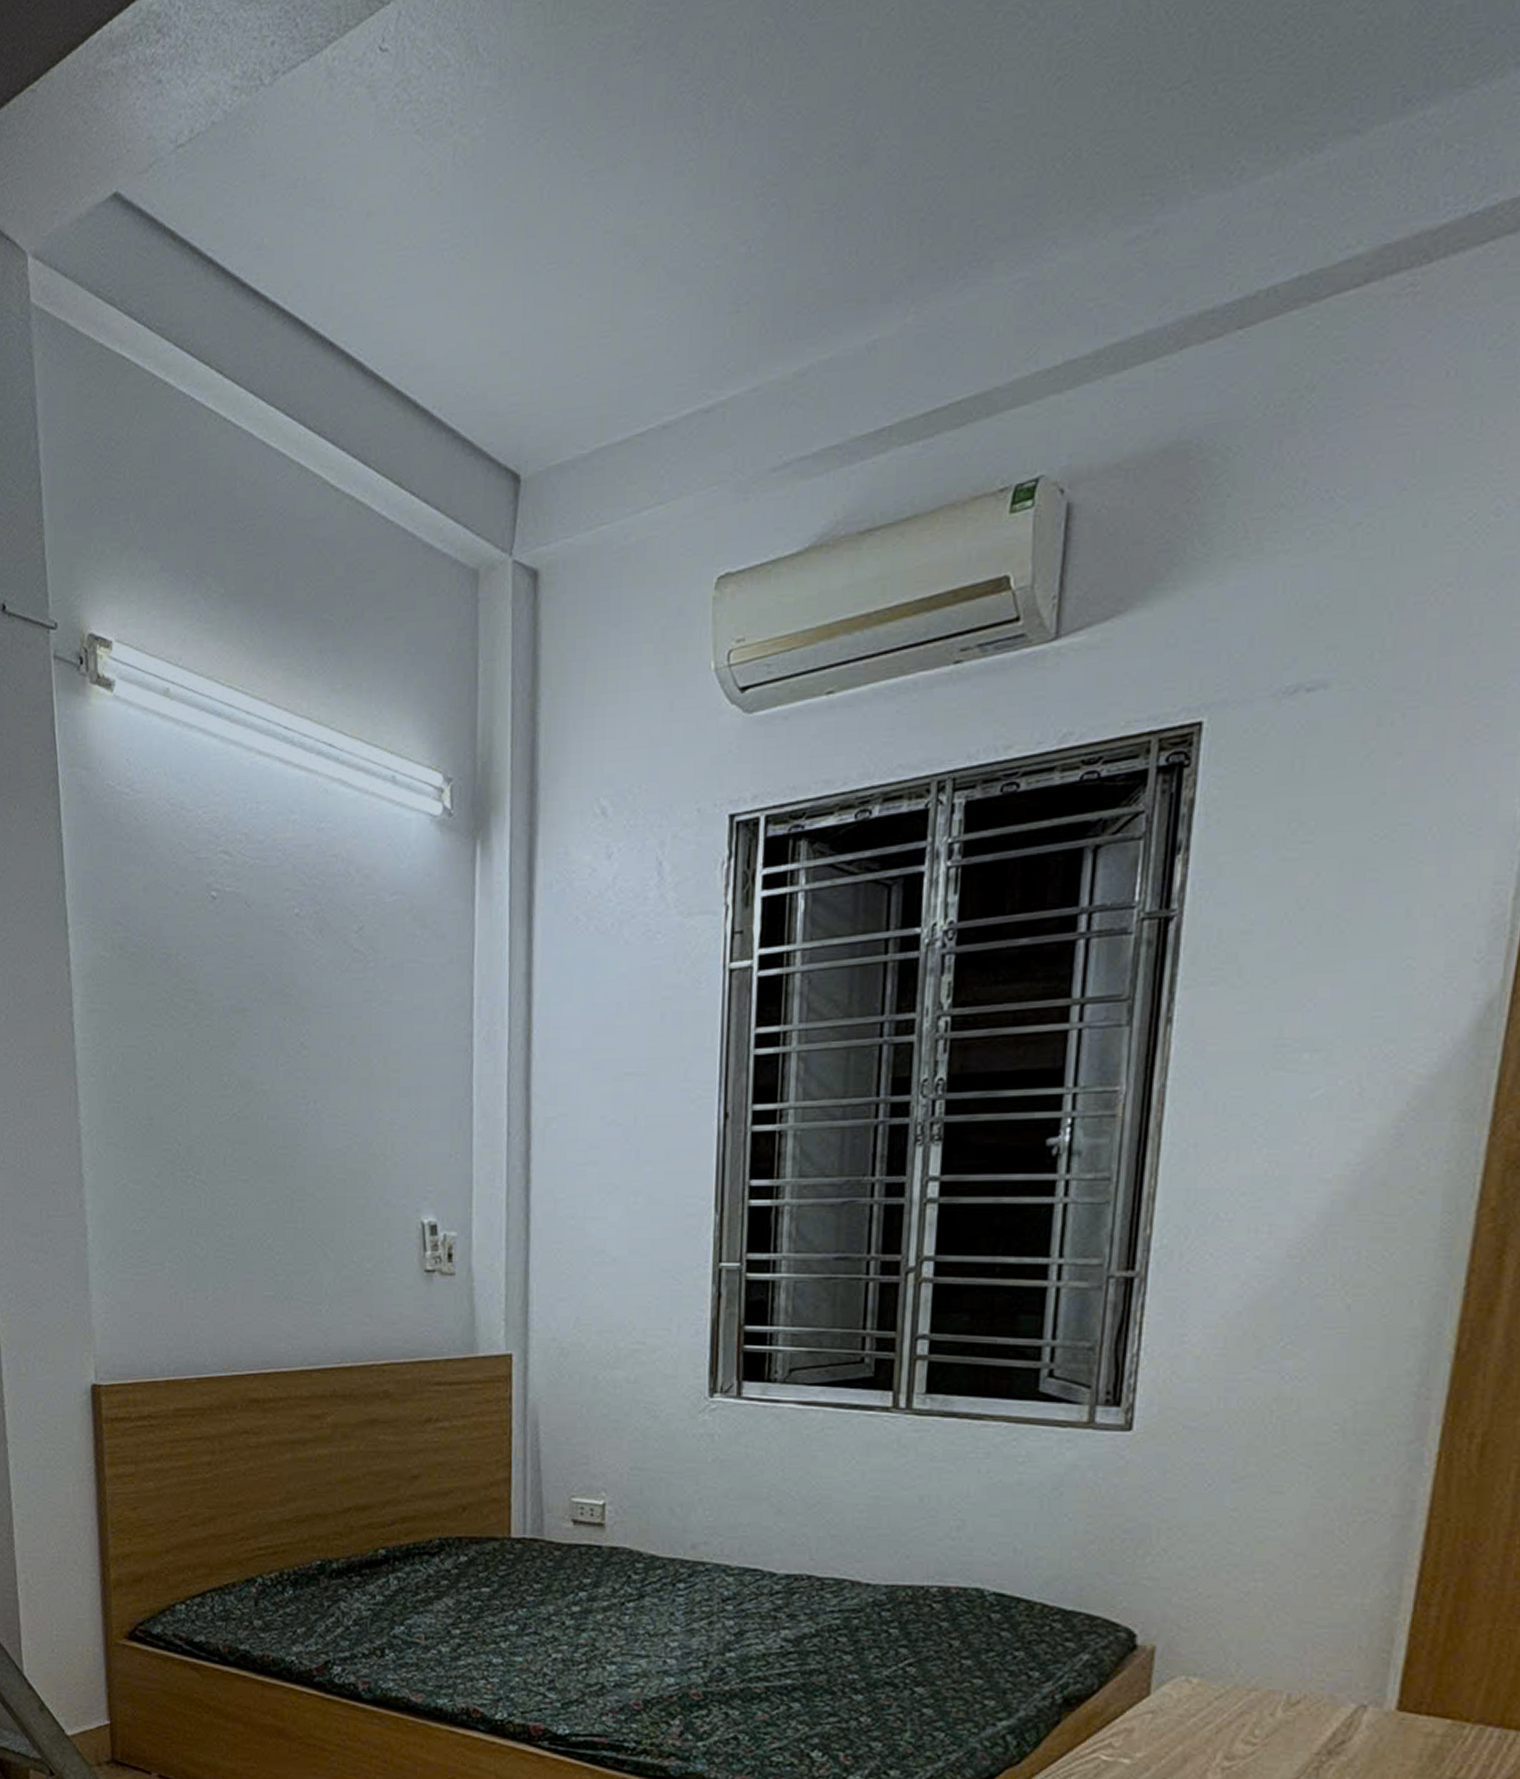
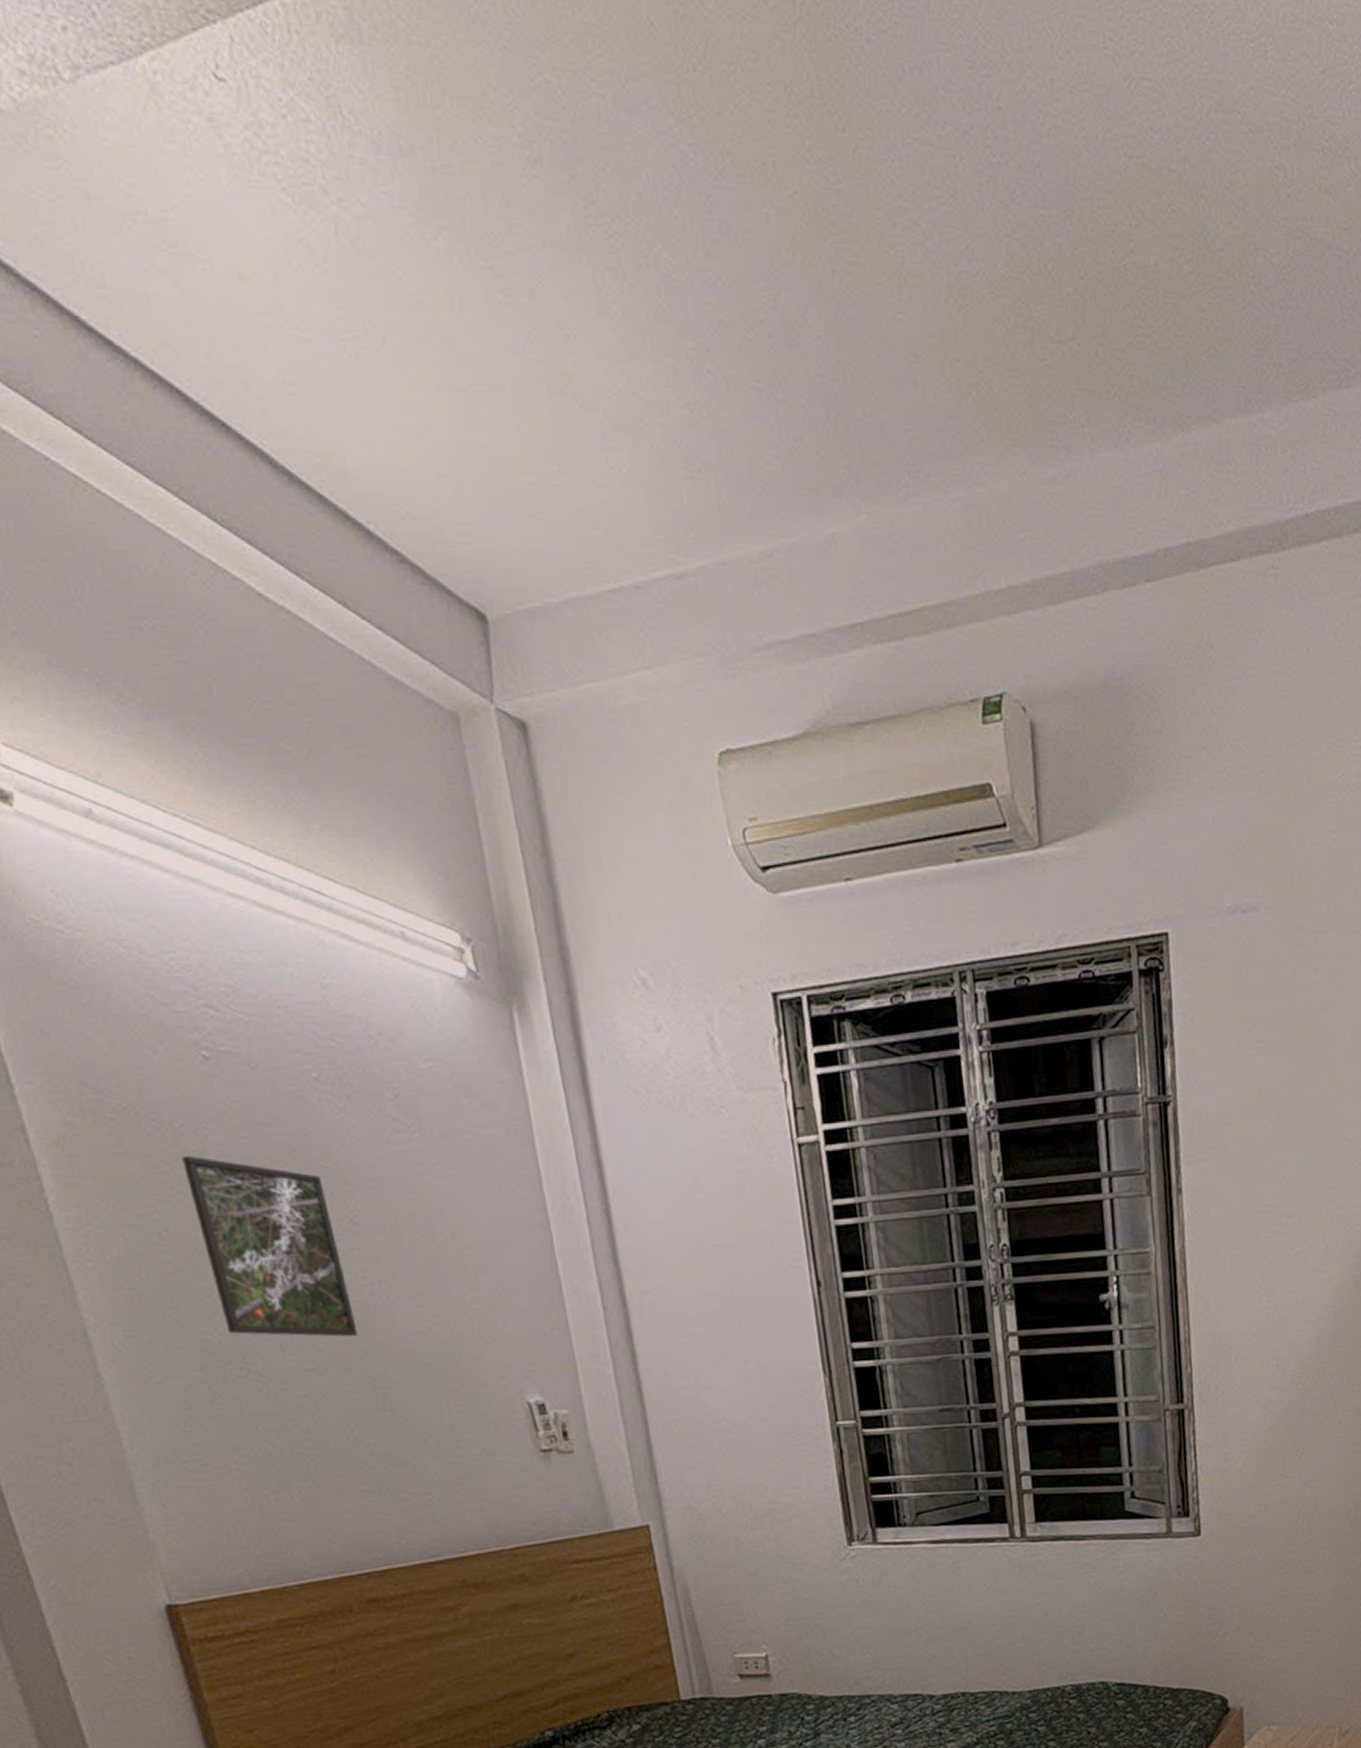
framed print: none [179,984,289,1152] -> present [181,1155,359,1337]

